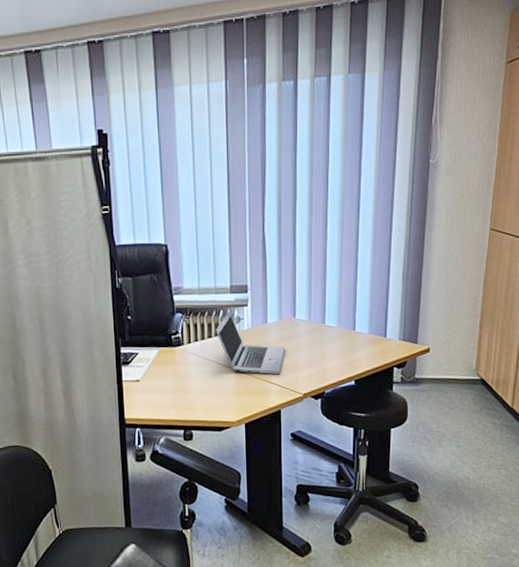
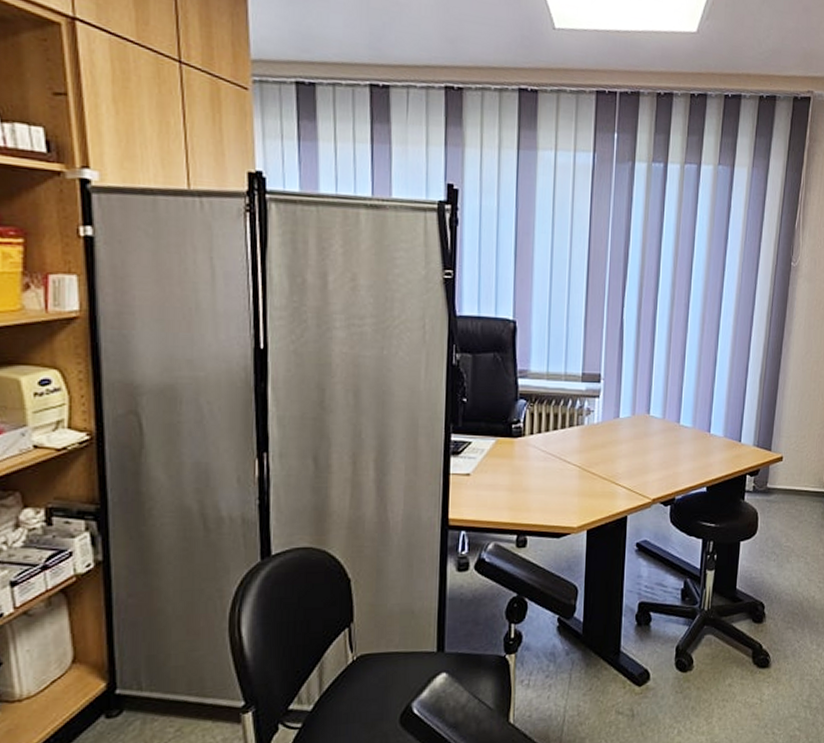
laptop: present [215,310,286,375] -> none [562,400,637,476]

